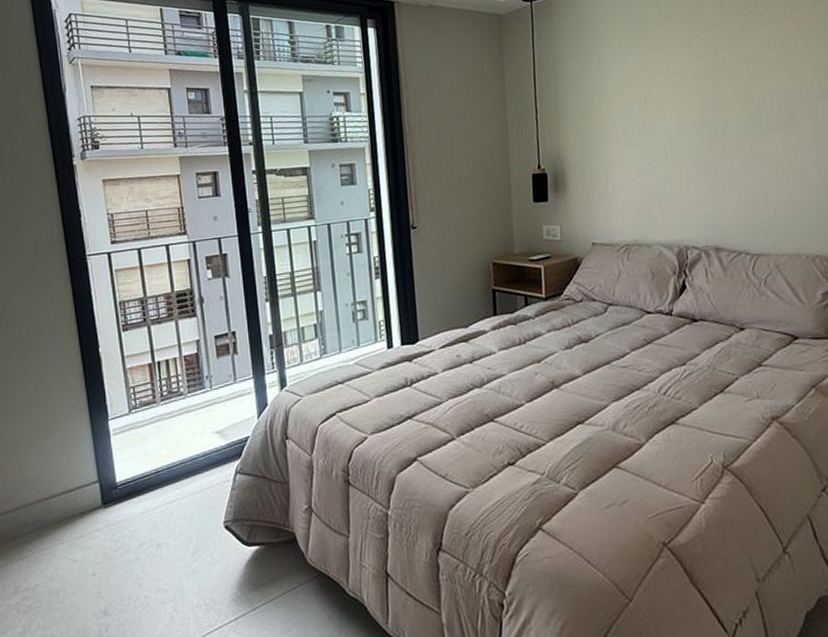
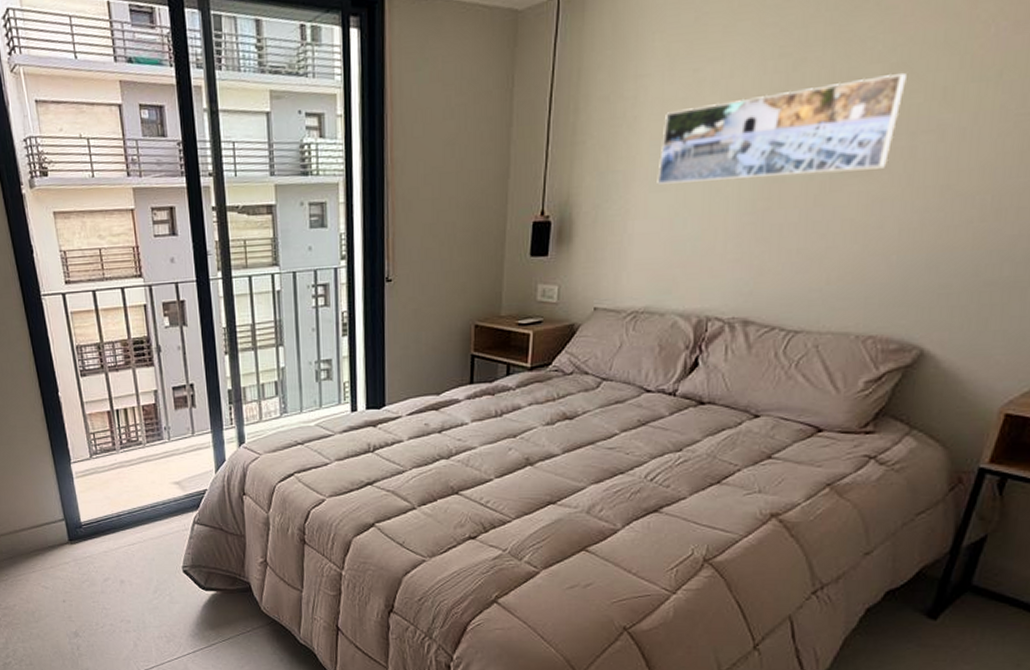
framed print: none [625,57,798,142] -> present [657,73,907,185]

